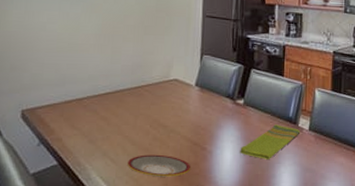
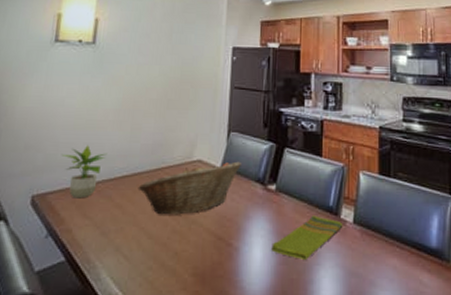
potted plant: none [48,66,91,112] -> present [62,145,108,199]
fruit basket: none [120,80,213,125] -> present [138,161,241,215]
plate: present [127,154,191,177] -> none [141,250,214,279]

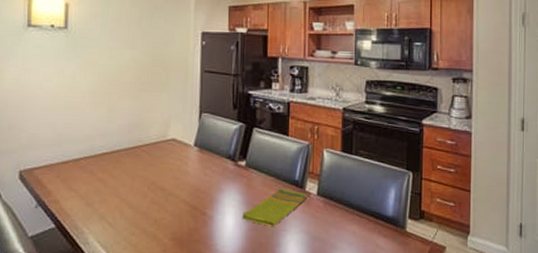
potted plant: present [62,145,108,199] -> none [44,125,87,173]
fruit basket: present [138,161,241,215] -> none [117,140,213,188]

